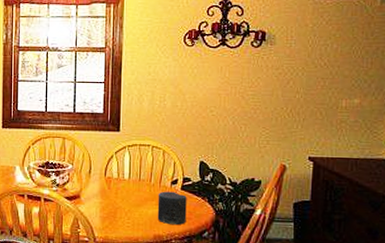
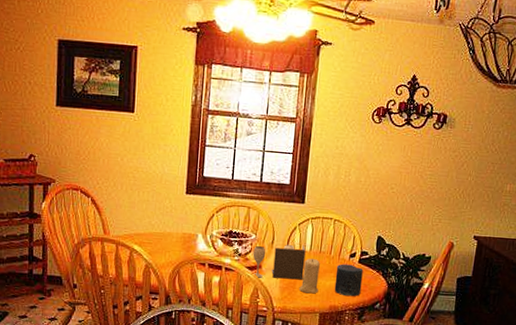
wine glass: none [71,172,124,209] -> present [253,244,306,280]
candle: none [120,186,141,223] -> present [299,258,320,294]

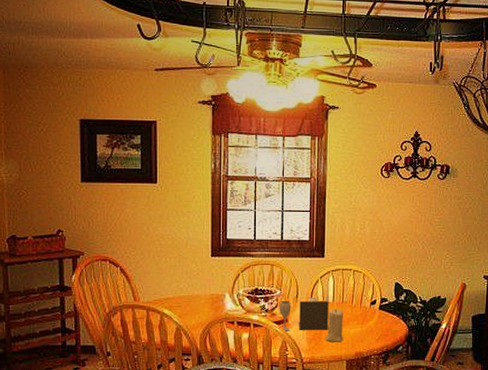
candle: present [334,264,363,296] -> none [358,311,384,341]

